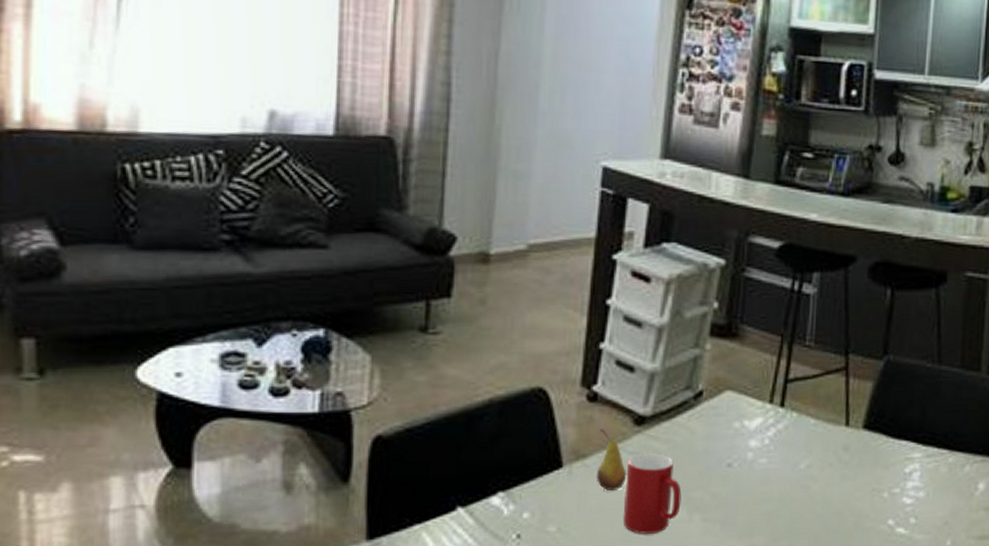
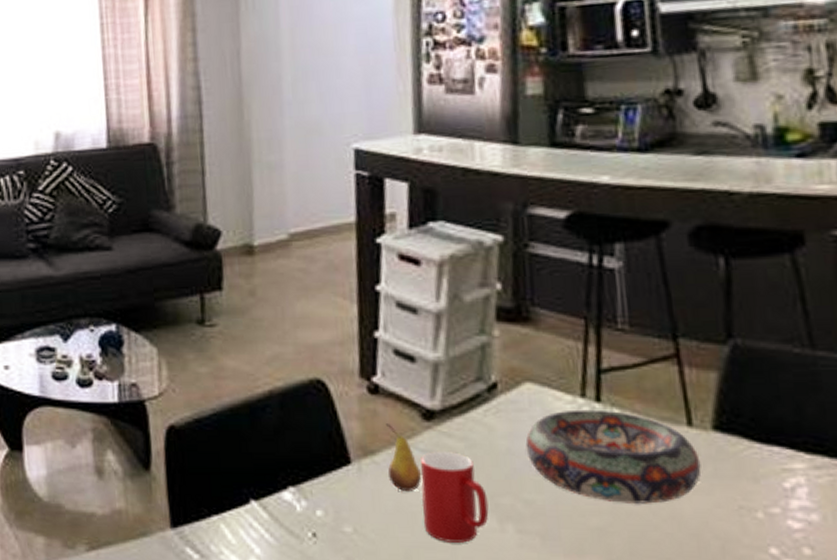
decorative bowl: none [719,413,851,492] -> present [525,409,701,505]

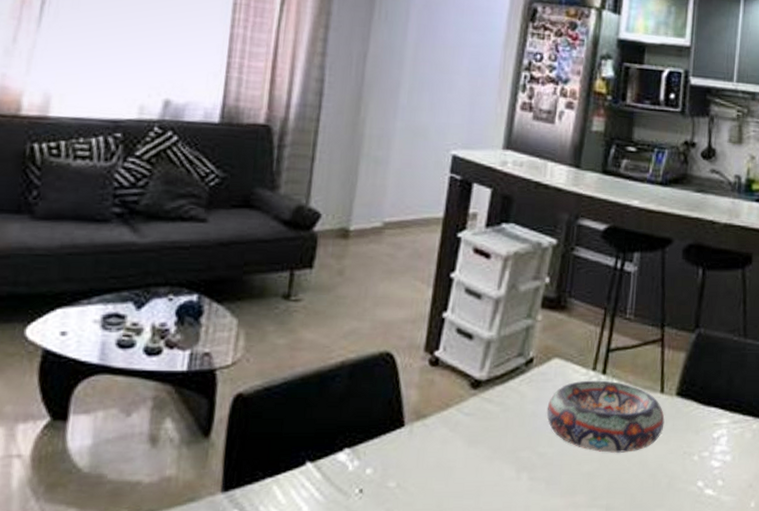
fruit: present [386,424,422,491] -> none [435,391,463,449]
cup: present [420,452,489,543] -> none [456,415,511,491]

